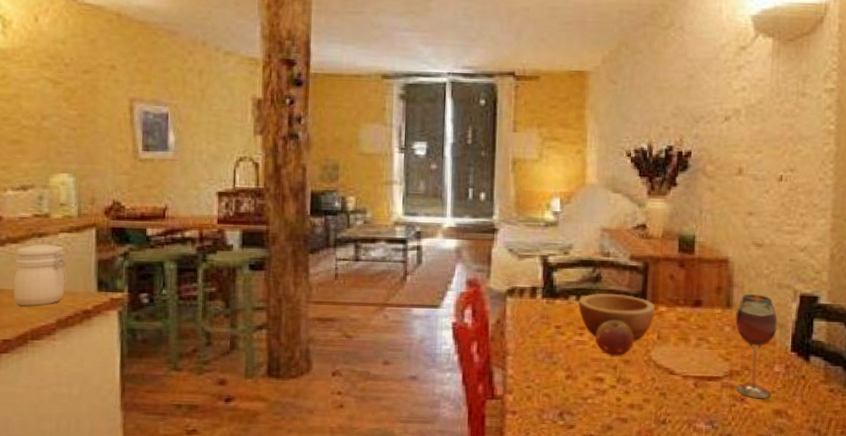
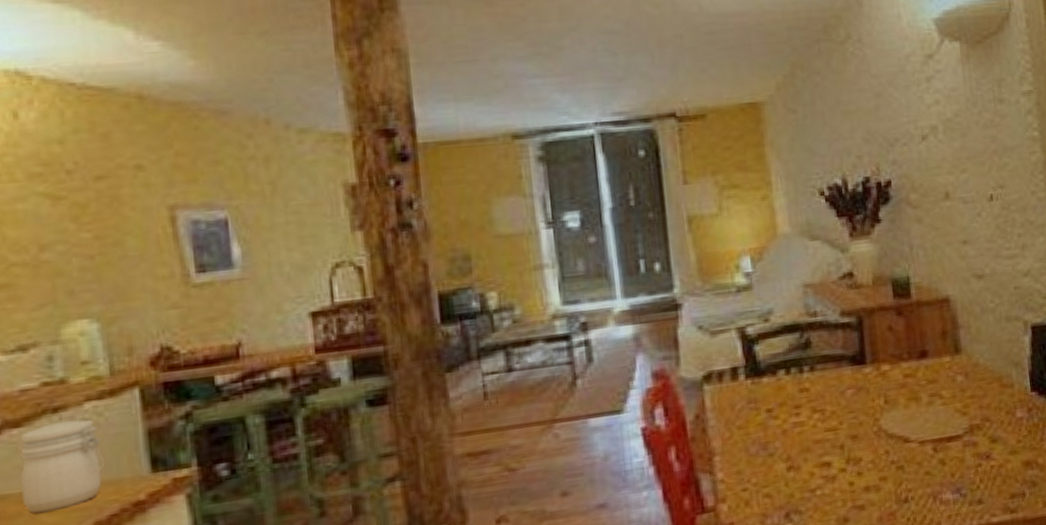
bowl: present [578,293,656,341] -> none [789,358,878,413]
fruit: present [595,320,634,356] -> none [814,390,859,433]
wineglass: present [735,294,777,399] -> none [966,332,1017,453]

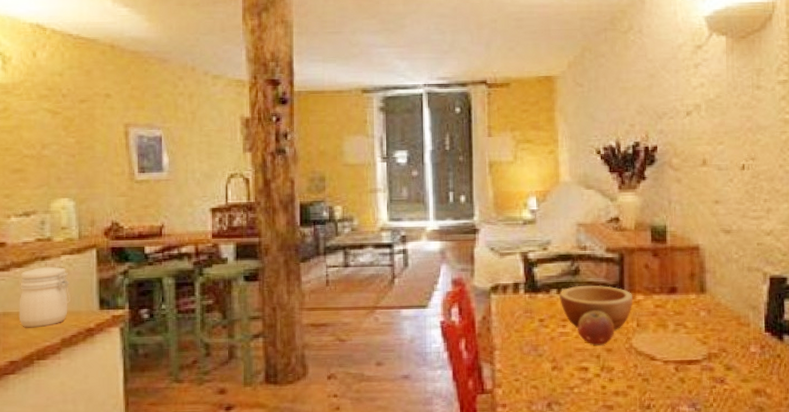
bowl: none [789,358,878,413] -> present [559,285,633,329]
fruit: none [814,390,859,433] -> present [578,311,615,345]

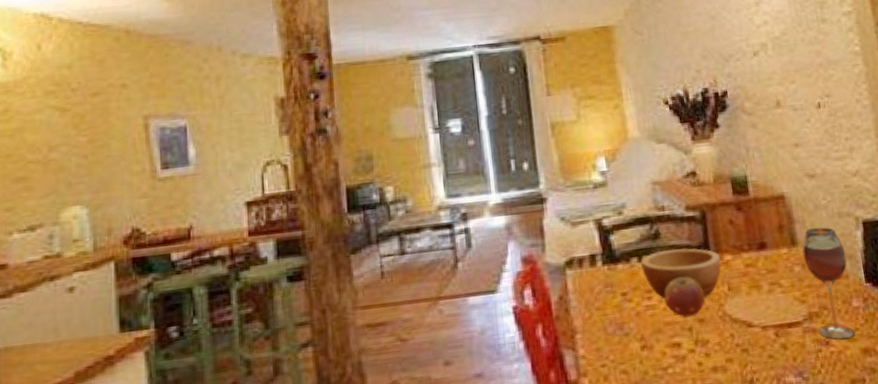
jar: present [19,266,70,328] -> none [23,286,85,364]
wineglass: none [710,279,750,380] -> present [802,227,855,340]

